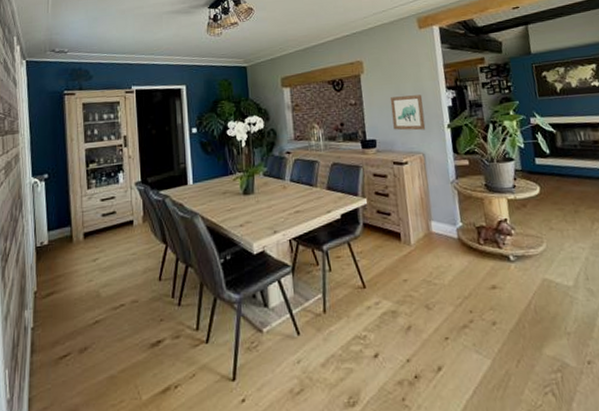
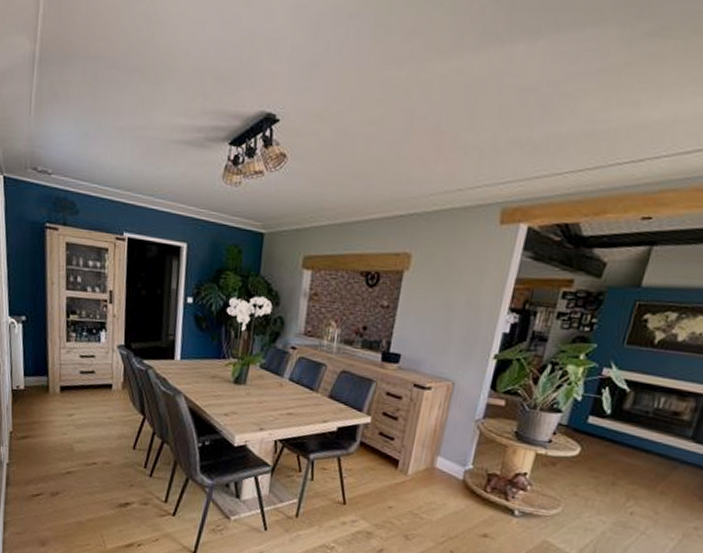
wall art: present [390,94,426,131] -> none [426,307,475,355]

